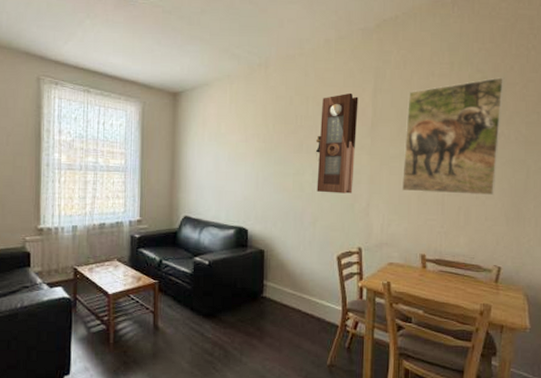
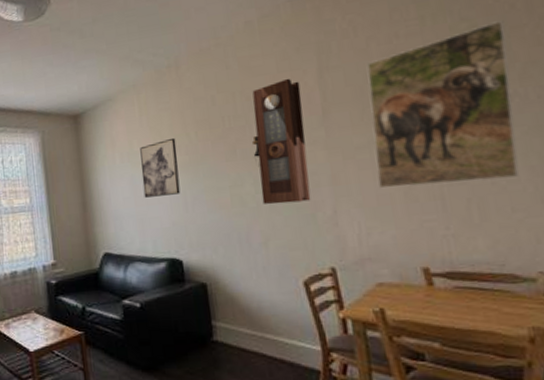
wall art: none [224,126,257,174] -> present [140,137,181,198]

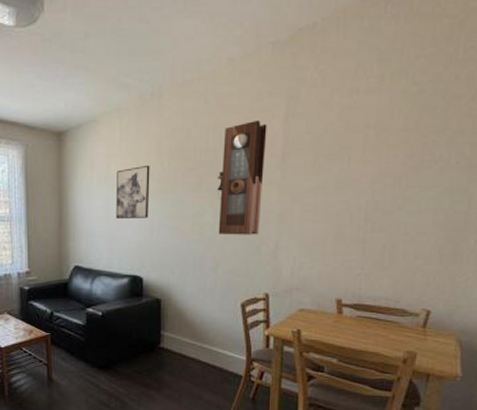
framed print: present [367,20,519,189] -> none [315,89,447,231]

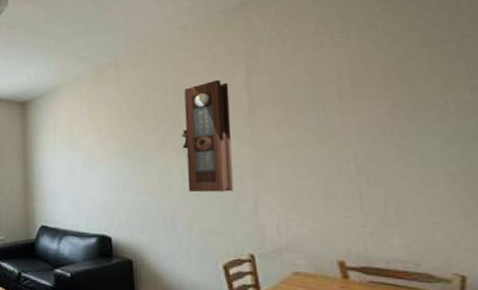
wall art: present [116,165,150,219] -> none [79,127,113,179]

